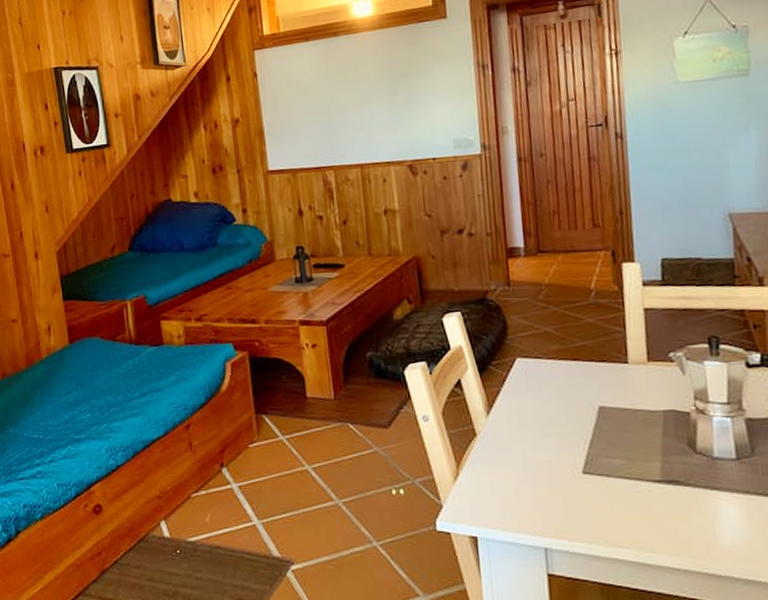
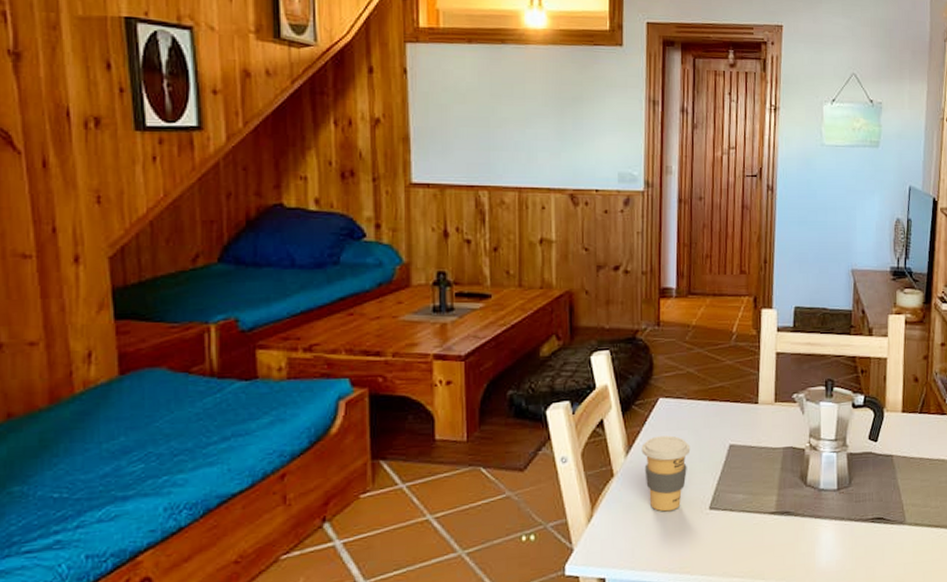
coffee cup: none [502,396,556,474] -> present [641,435,691,512]

